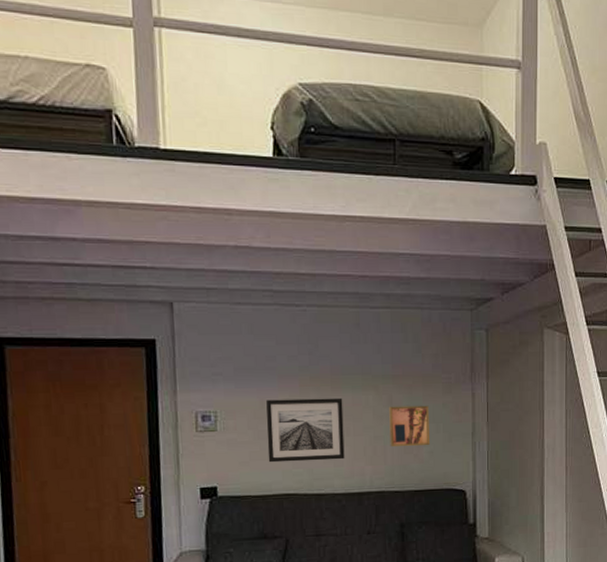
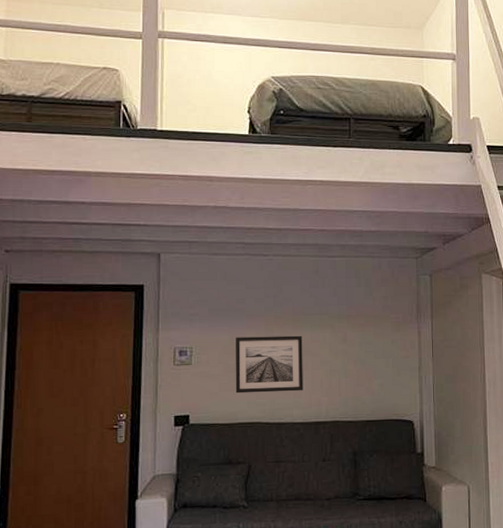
wall art: present [389,405,431,446] -> none [343,342,381,379]

